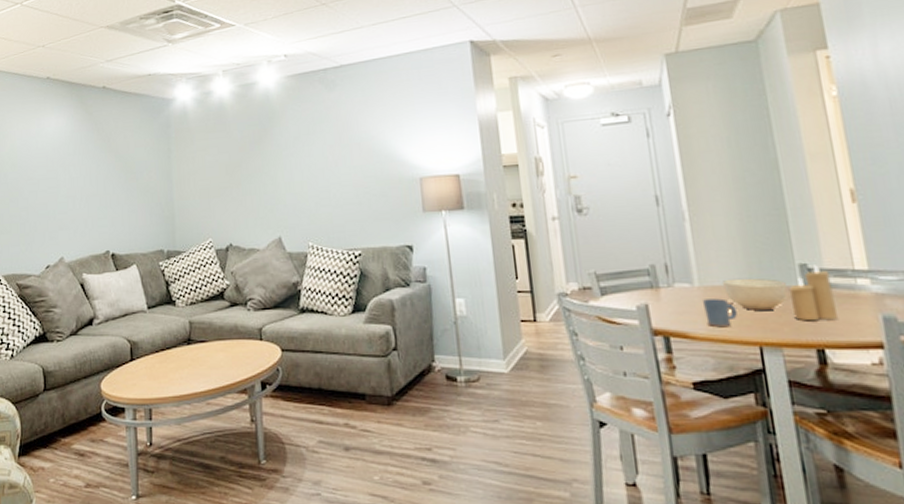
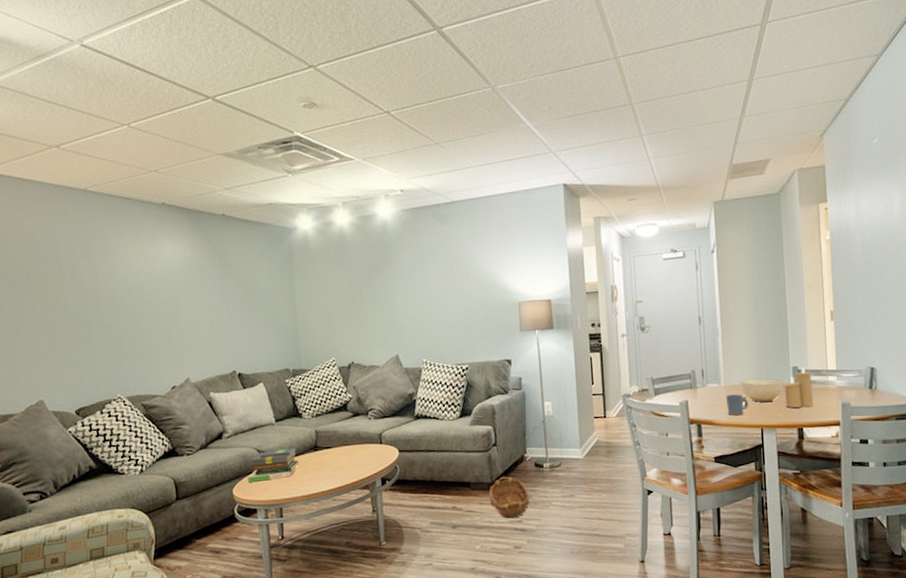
books: none [116,339,171,376] -> present [247,447,299,482]
basket: none [389,389,441,443] -> present [489,476,530,518]

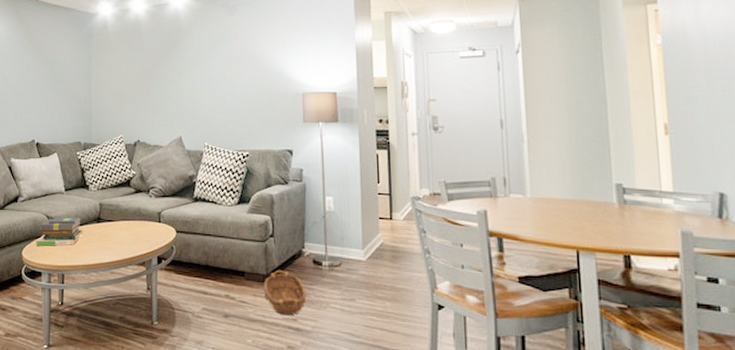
mug: present [726,394,748,416] -> none [533,208,560,233]
bowl: present [740,378,783,403] -> none [550,193,604,222]
candle: present [784,367,814,409] -> none [605,185,645,232]

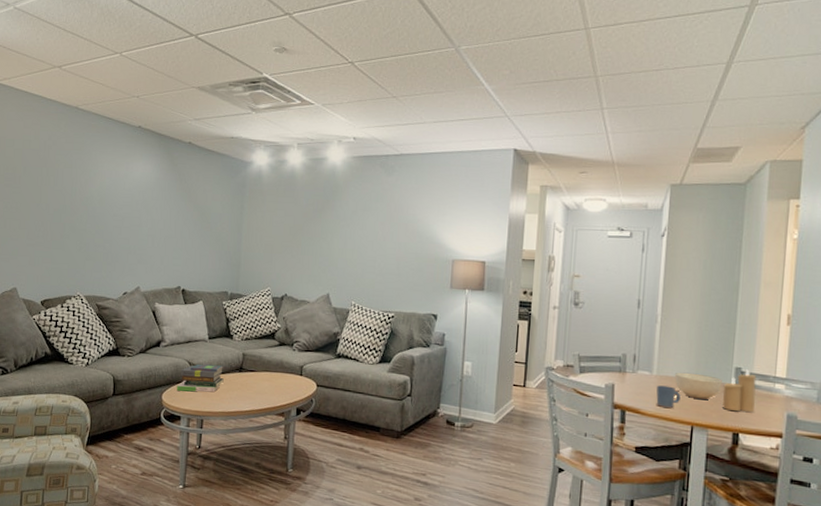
basket: present [264,269,307,314] -> none [397,427,437,469]
mug: none [533,208,560,233] -> present [656,385,680,409]
bowl: none [550,193,604,222] -> present [674,372,722,400]
candle: none [605,185,645,232] -> present [723,369,757,413]

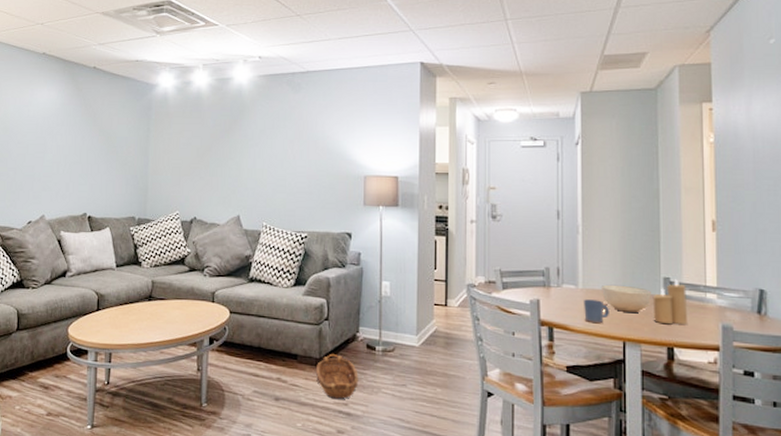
books: present [176,364,224,393] -> none [83,293,133,324]
basket: none [397,427,437,469] -> present [316,353,359,399]

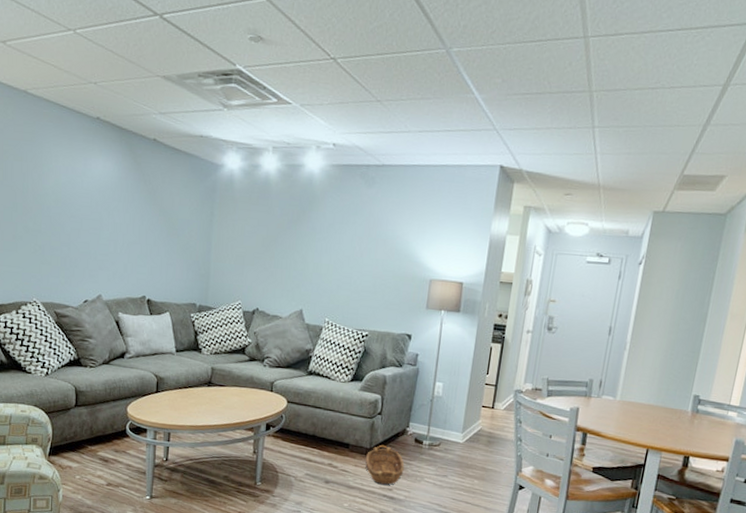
mug: present [584,299,609,324] -> none [616,410,640,433]
bowl: present [600,284,651,314] -> none [636,398,680,425]
candle: present [652,279,688,325] -> none [678,397,712,438]

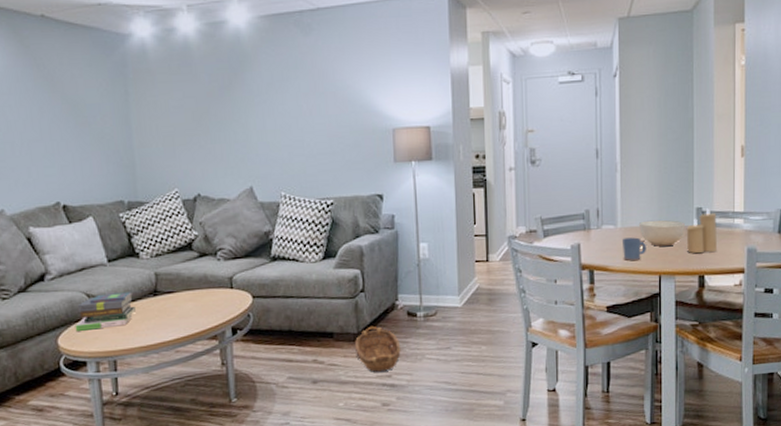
books: none [142,377,192,406] -> present [75,292,136,331]
mug: none [616,410,640,433] -> present [623,237,646,261]
bowl: none [636,398,680,425] -> present [638,220,685,247]
candle: none [678,397,712,438] -> present [686,208,718,254]

